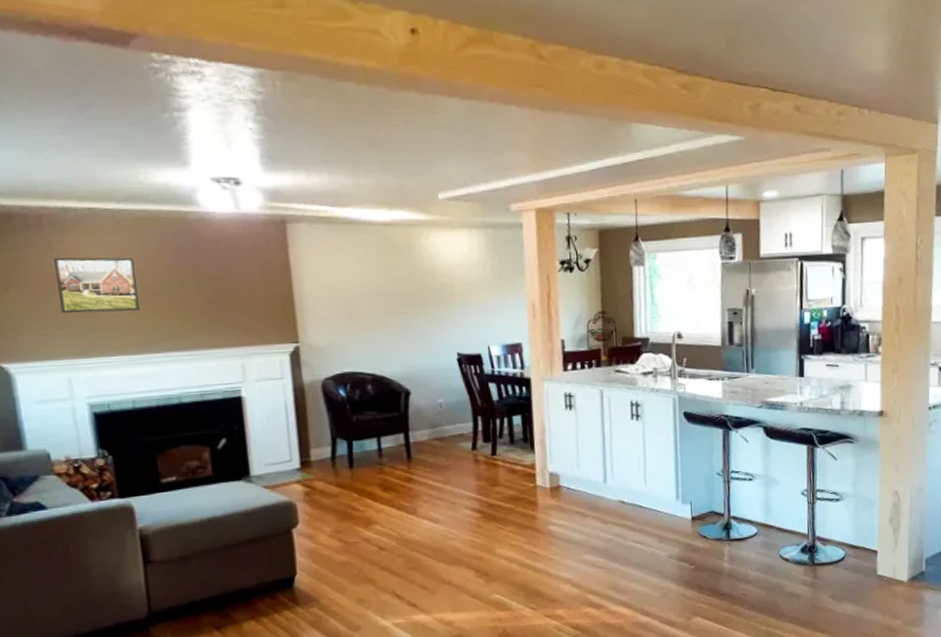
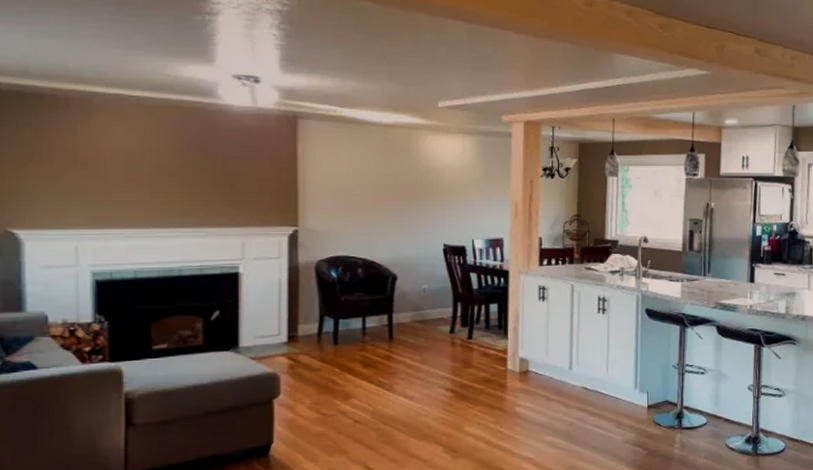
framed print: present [54,257,139,314] -> none [77,136,152,189]

